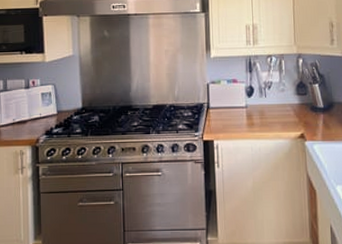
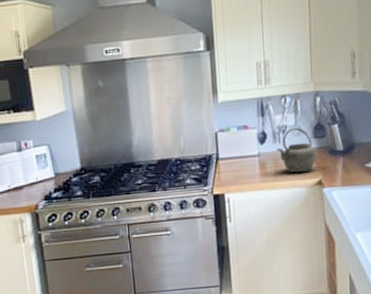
kettle: none [262,84,298,125] -> present [276,127,316,173]

